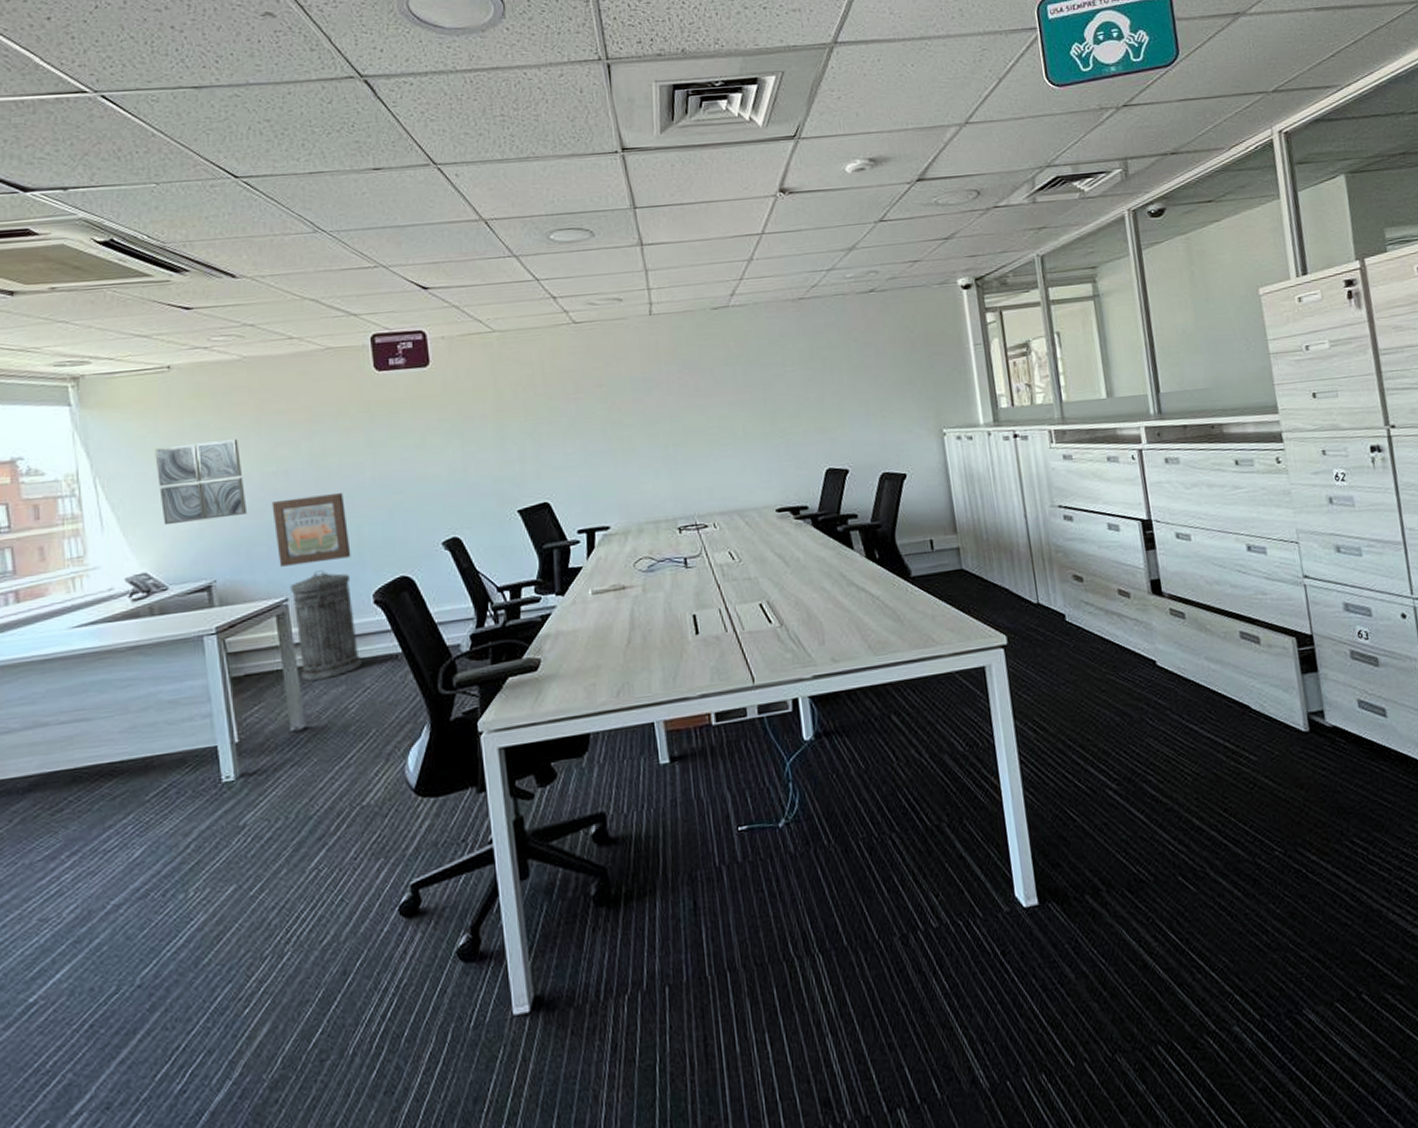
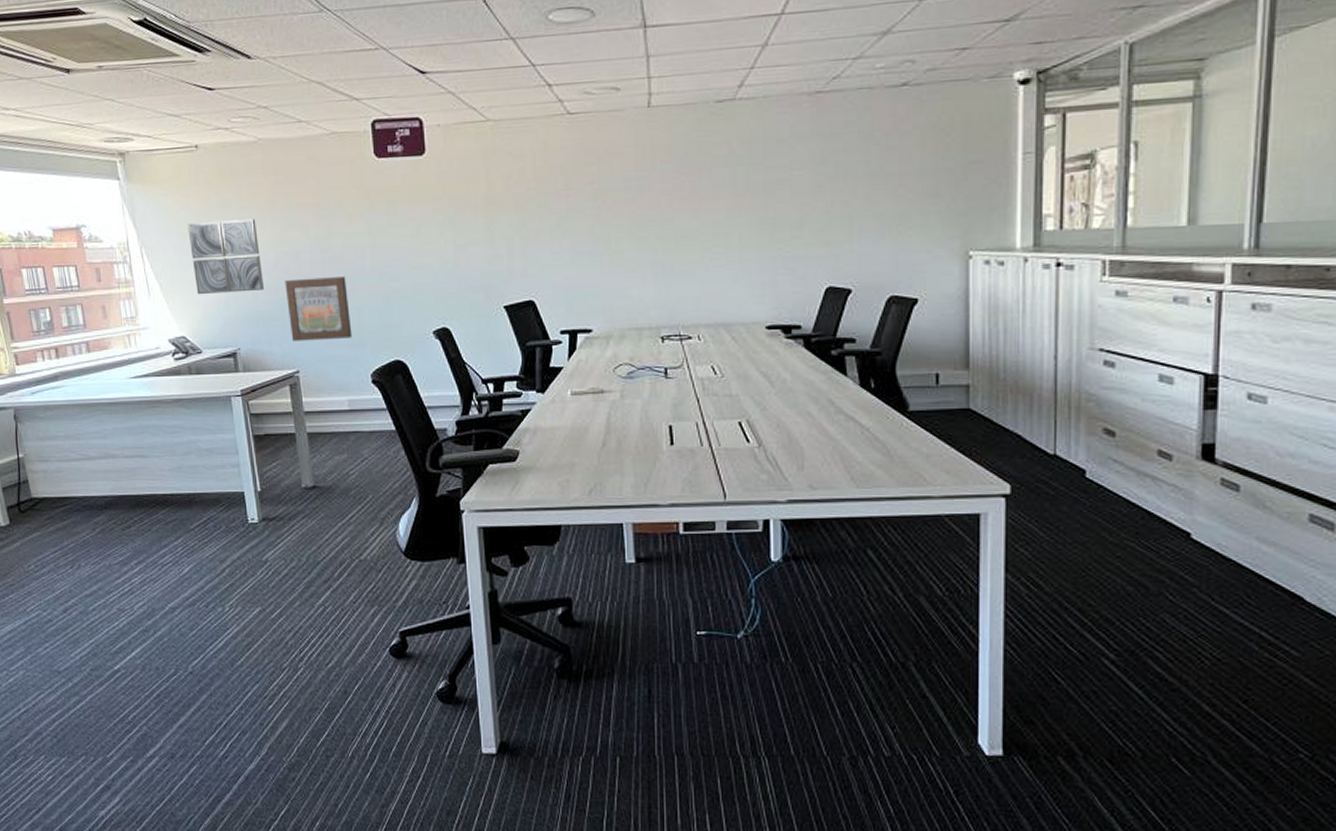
trash can: present [290,570,362,681] -> none [300,348,361,446]

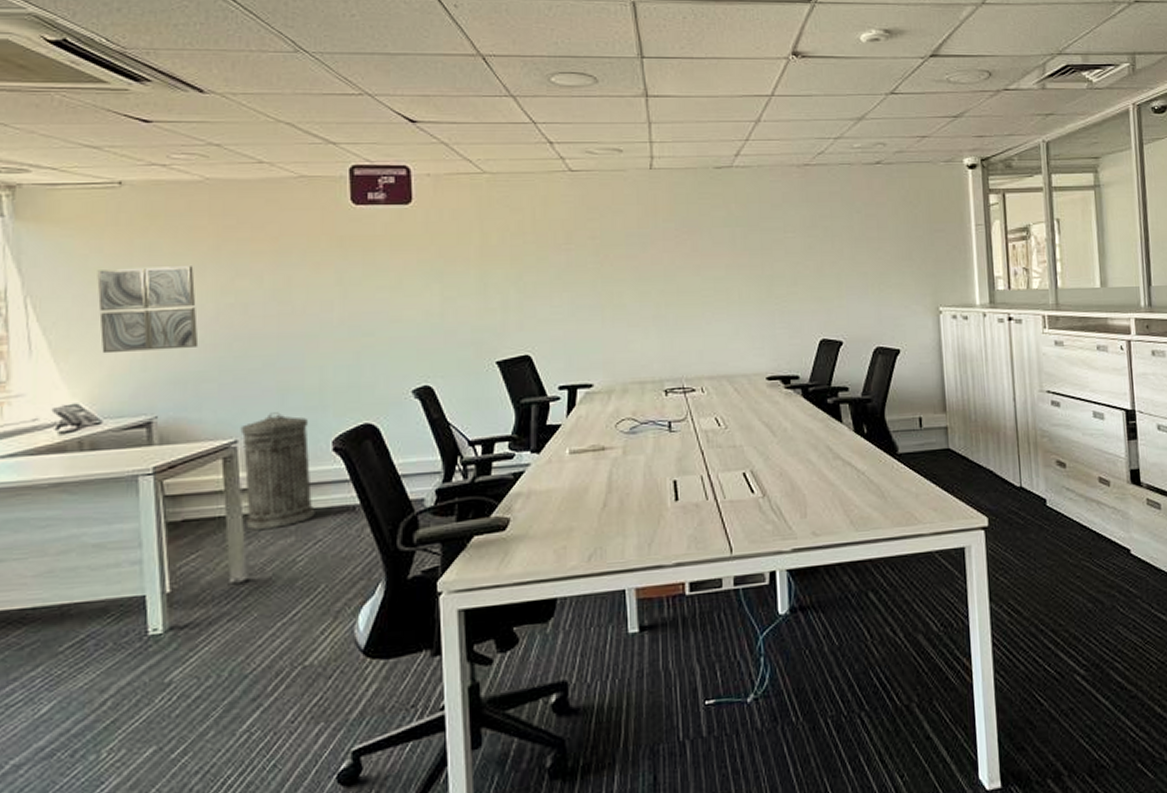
wall art: present [284,277,353,341] -> none [226,331,311,406]
trash can: none [300,348,361,446] -> present [240,412,315,530]

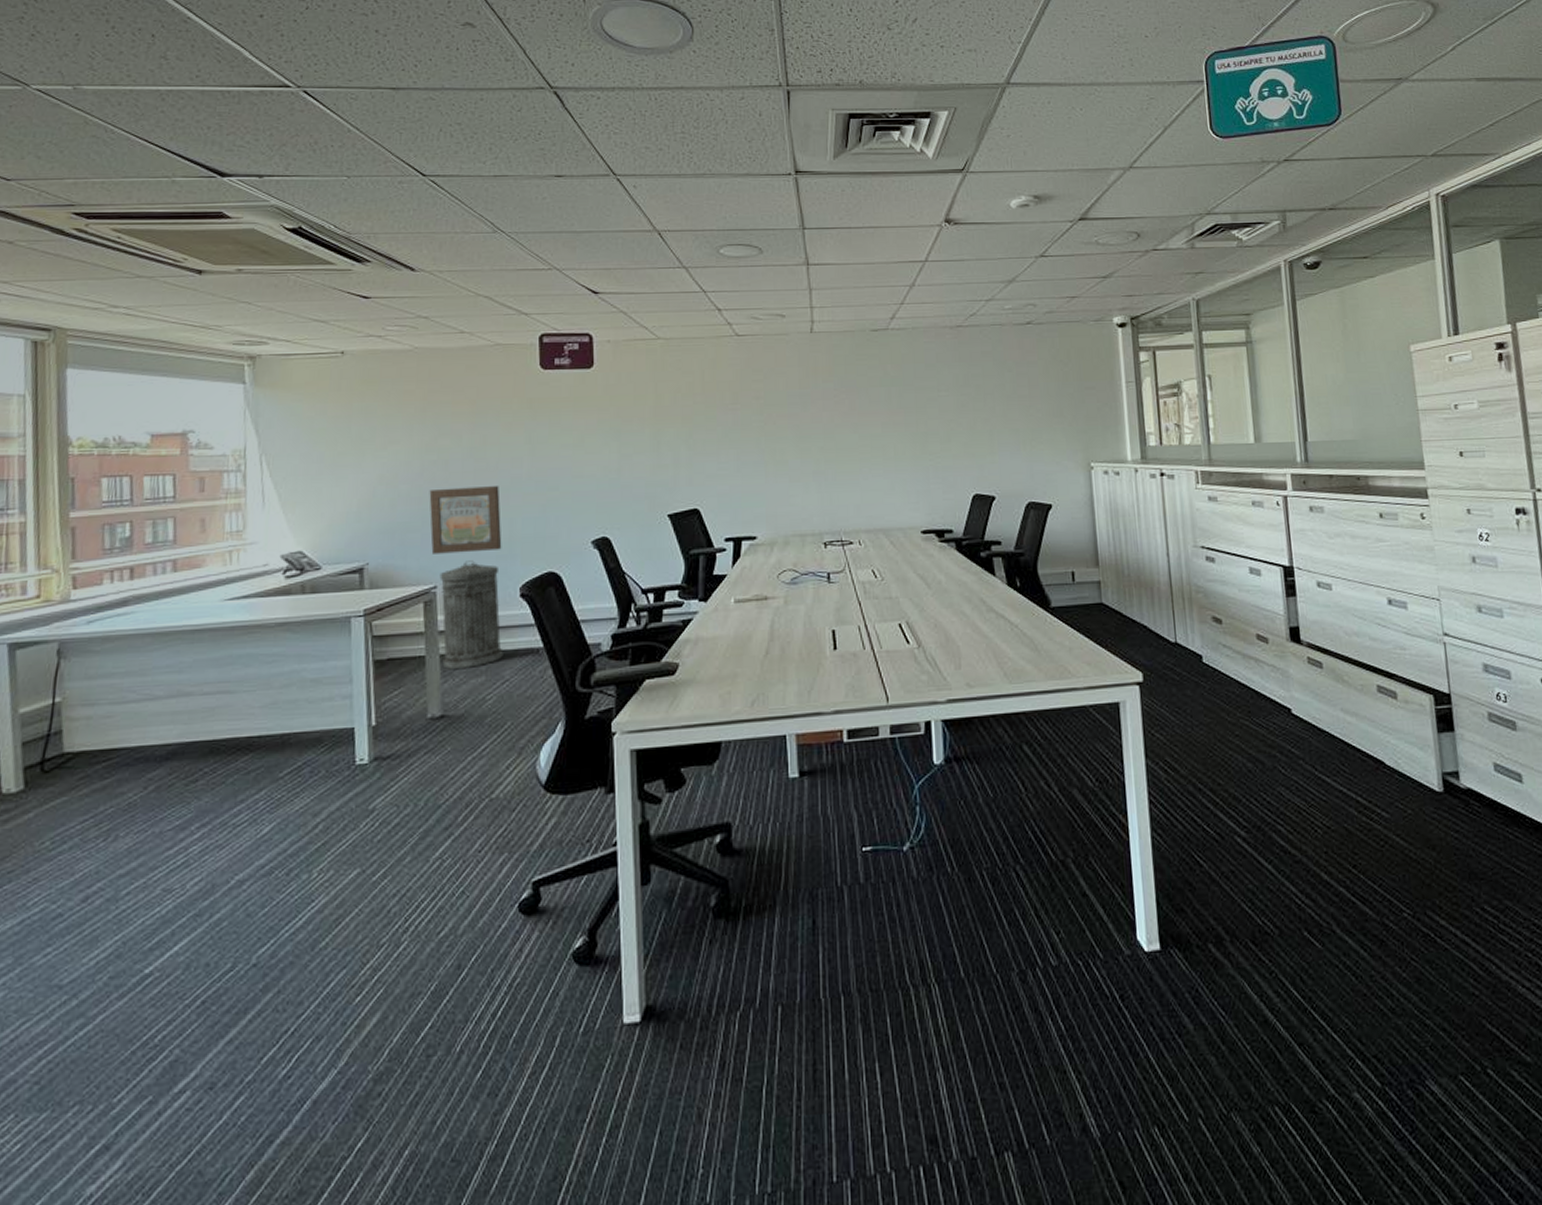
wall art: present [97,266,199,354] -> none [321,427,406,506]
wall art: none [226,331,311,406] -> present [429,486,502,554]

